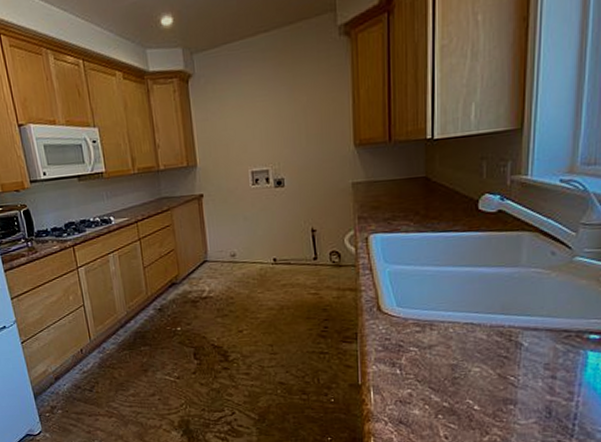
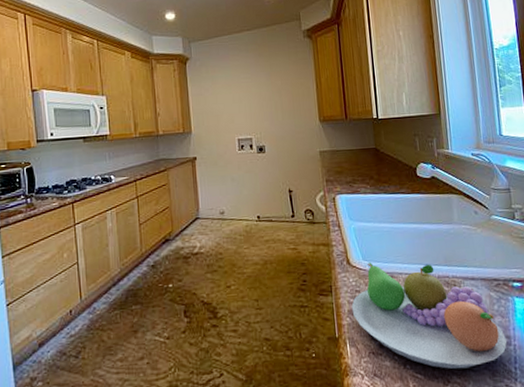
fruit bowl: none [379,309,567,422] -> present [351,262,507,369]

